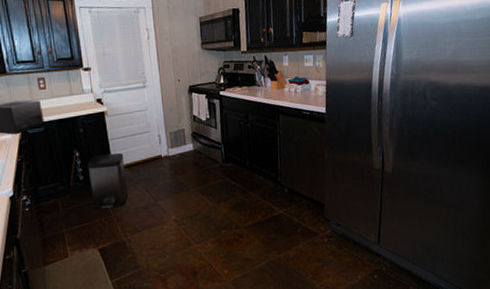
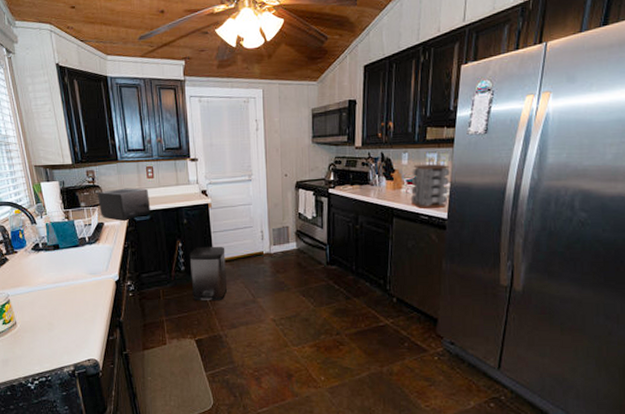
spice rack: none [292,59,325,105] -> present [410,158,450,208]

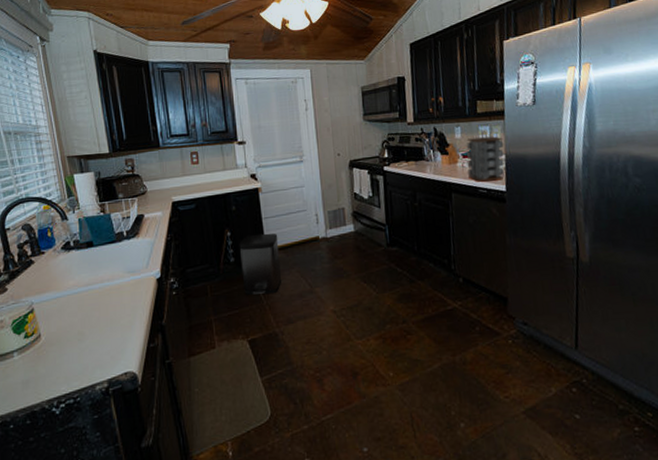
toaster: present [96,188,151,221] -> none [136,175,196,211]

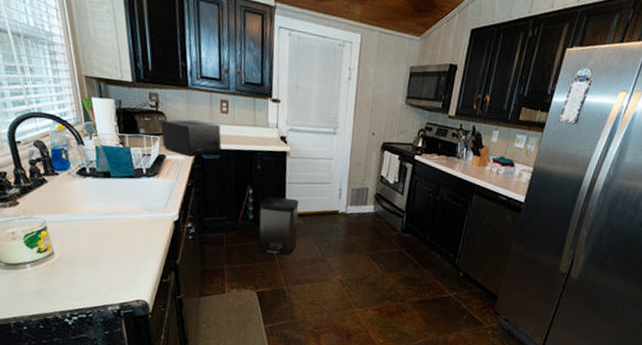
toaster: none [136,175,196,211] -> present [159,119,222,157]
spice rack: present [466,131,504,182] -> none [492,139,536,191]

